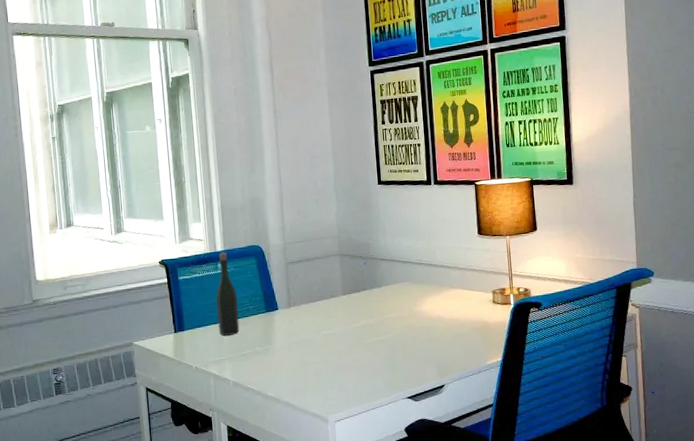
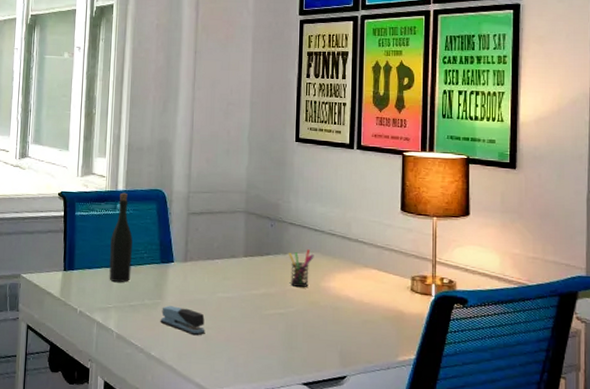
stapler: none [272,348,315,372] -> present [160,306,205,336]
pen holder: none [383,280,406,315] -> present [289,249,314,288]

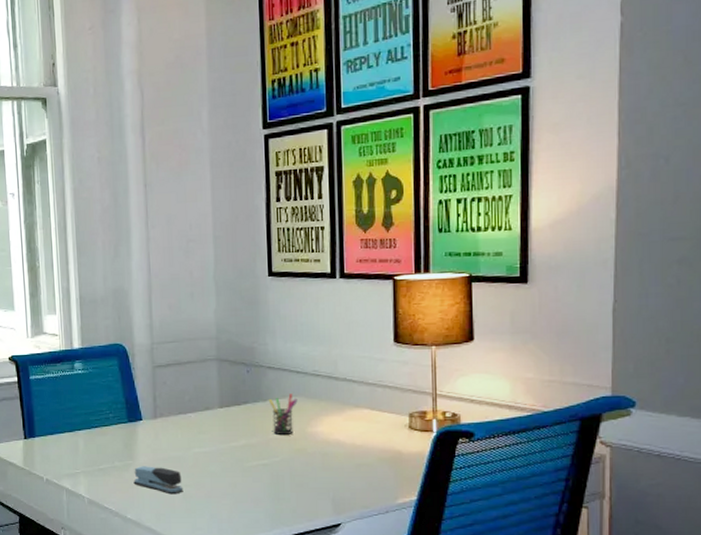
bottle: present [109,192,133,283] -> none [71,350,97,447]

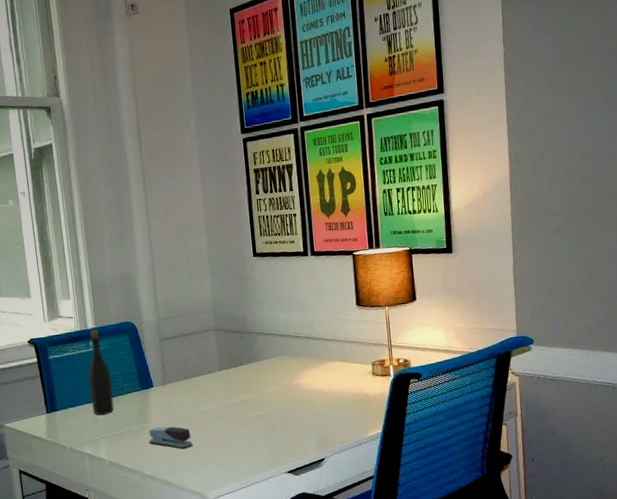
bottle: none [71,350,97,447] -> present [88,330,114,415]
pen holder: present [269,394,298,436] -> none [260,354,284,390]

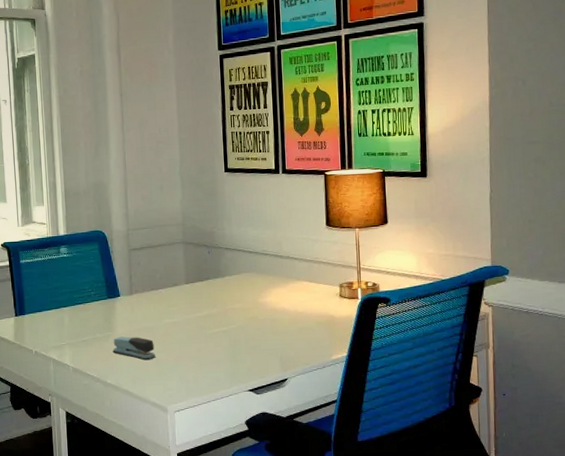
bottle: present [88,330,114,415] -> none [57,237,81,322]

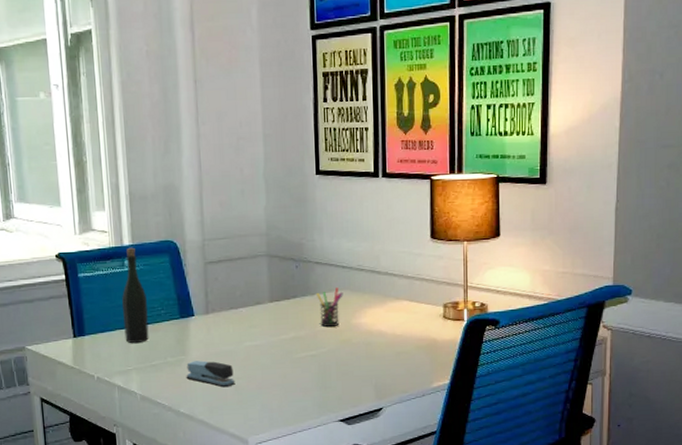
bottle: none [57,237,81,322] -> present [122,247,149,344]
pen holder: none [227,270,250,306] -> present [317,288,343,328]

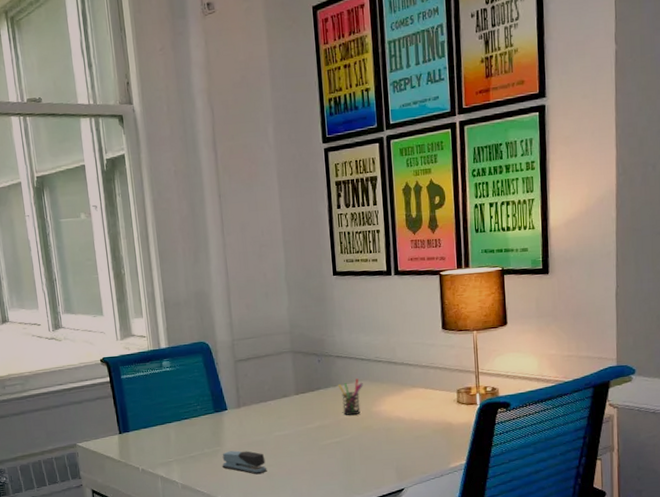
bottle: present [122,247,149,344] -> none [161,349,187,437]

